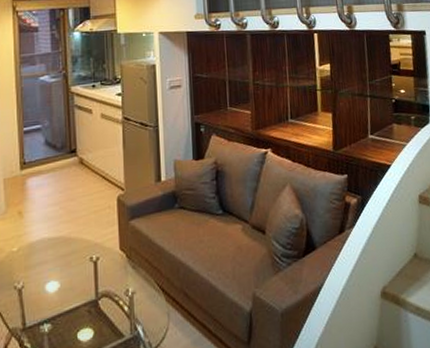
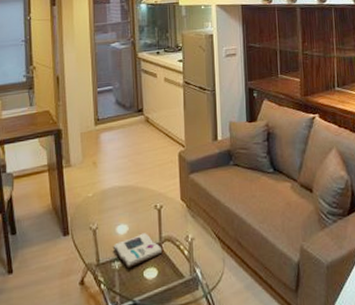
book: none [41,289,99,331] -> present [112,233,163,269]

